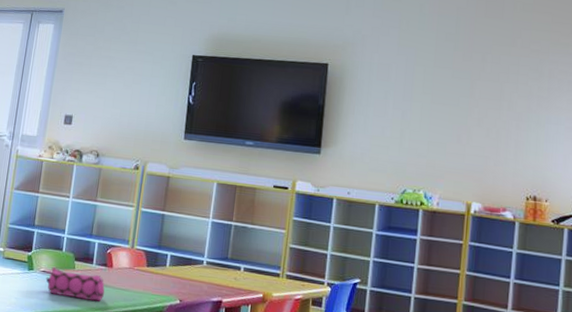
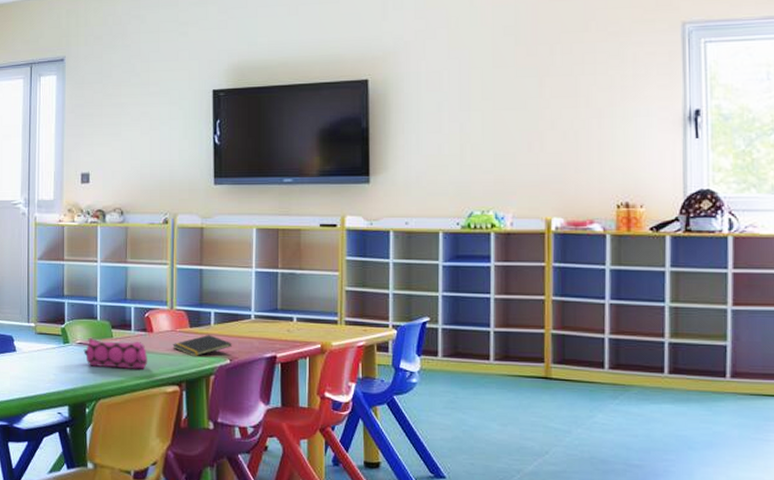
notepad: none [129,275,183,294] -> present [173,335,232,356]

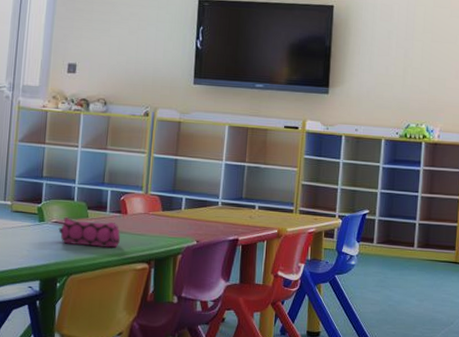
notepad: present [173,335,232,356] -> none [145,218,200,237]

